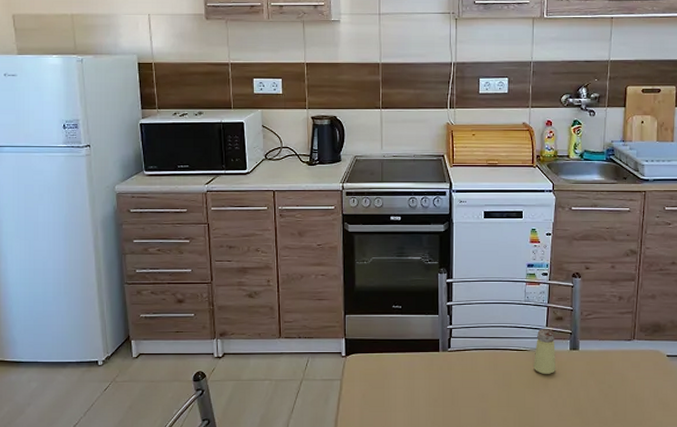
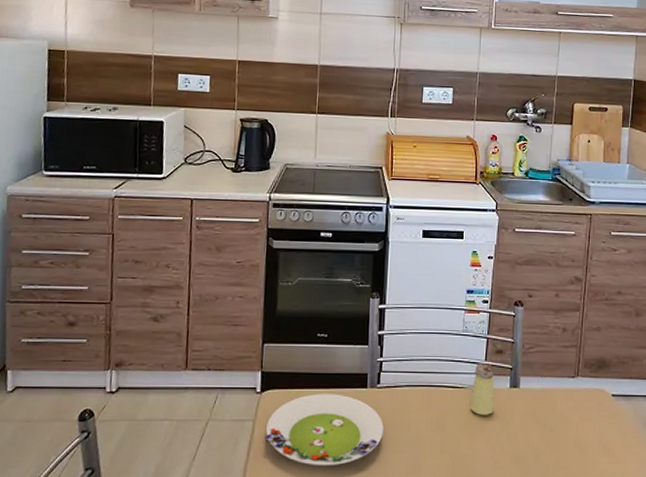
salad plate: none [352,357,455,418] -> present [266,393,383,466]

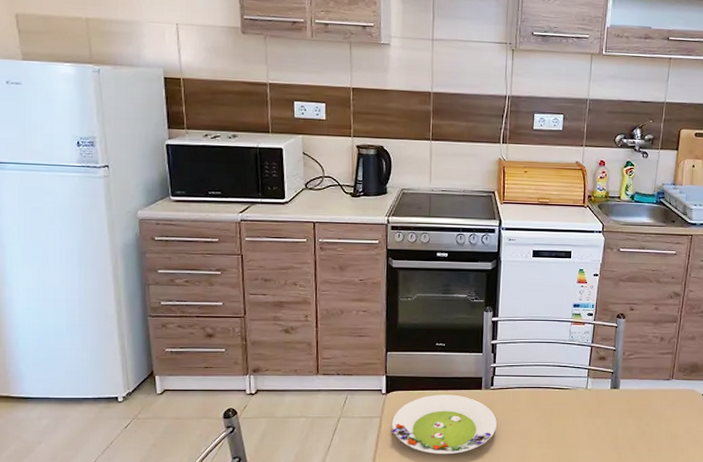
saltshaker: present [470,363,494,415] -> none [574,368,597,412]

